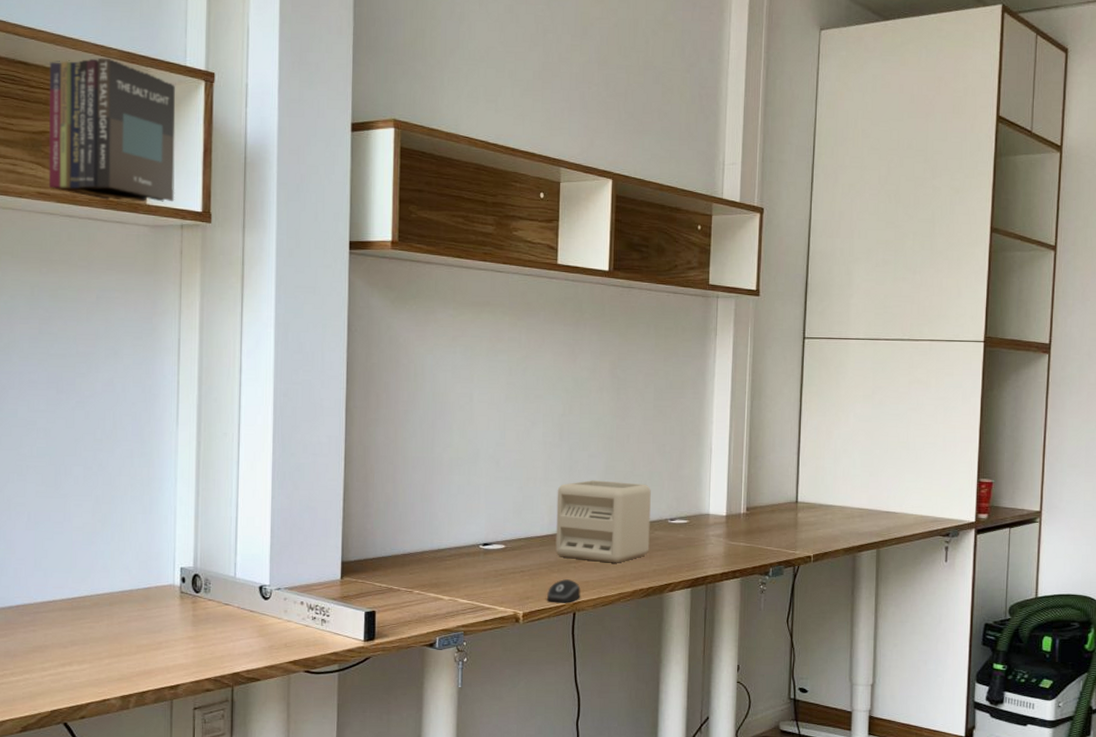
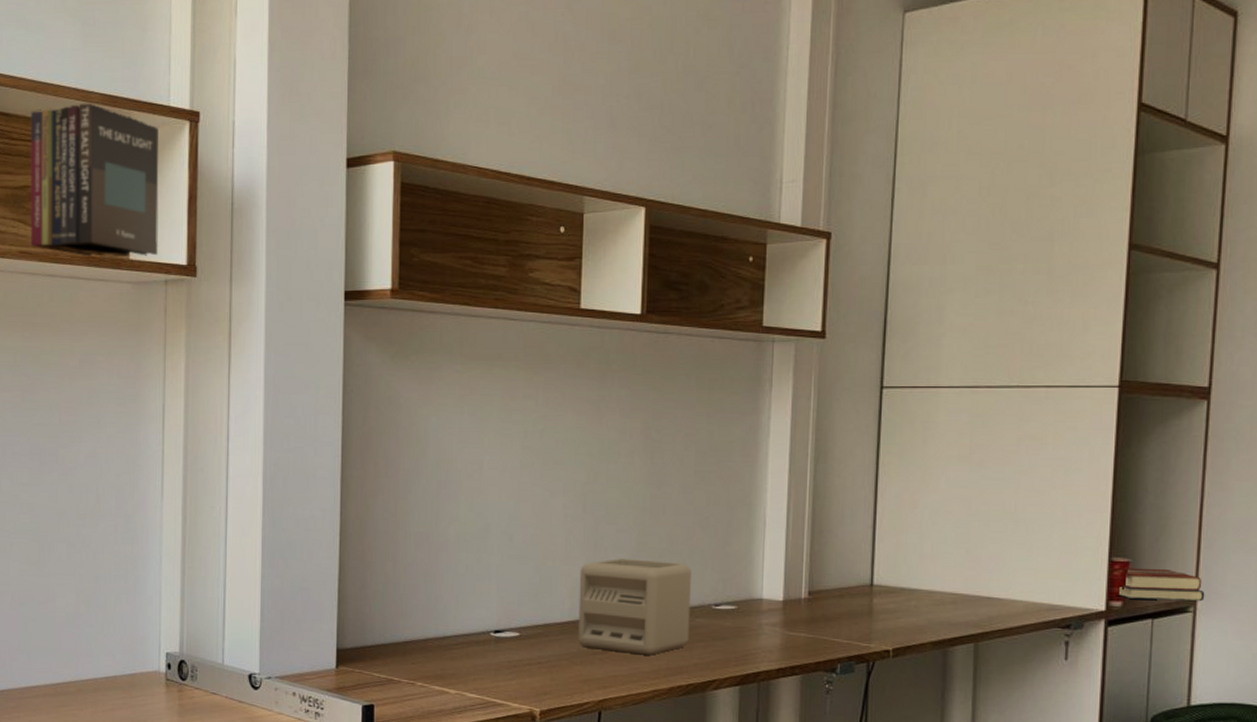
computer mouse: present [546,579,581,602] -> none [567,673,608,700]
books: none [985,487,1048,514] -> present [1119,567,1205,602]

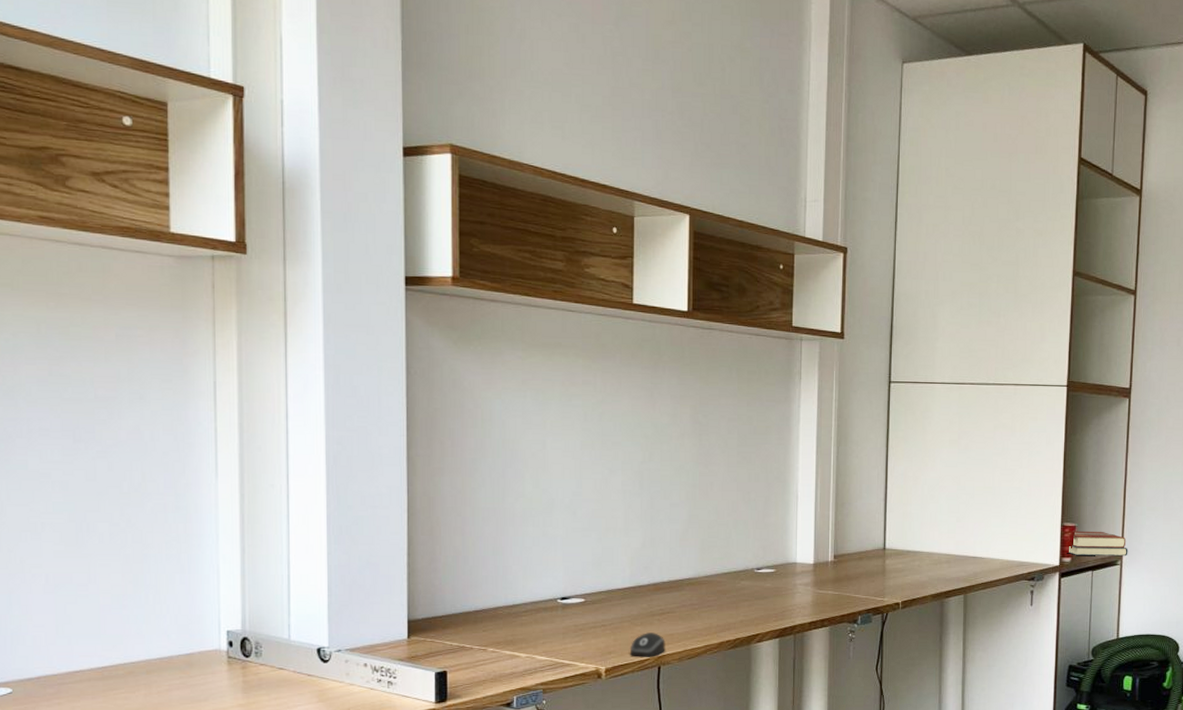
books: present [30,91,159,258] -> none [46,53,204,231]
computer mouse: none [567,673,608,700] -> present [629,633,666,656]
desk organizer: present [578,558,691,655] -> none [638,530,736,615]

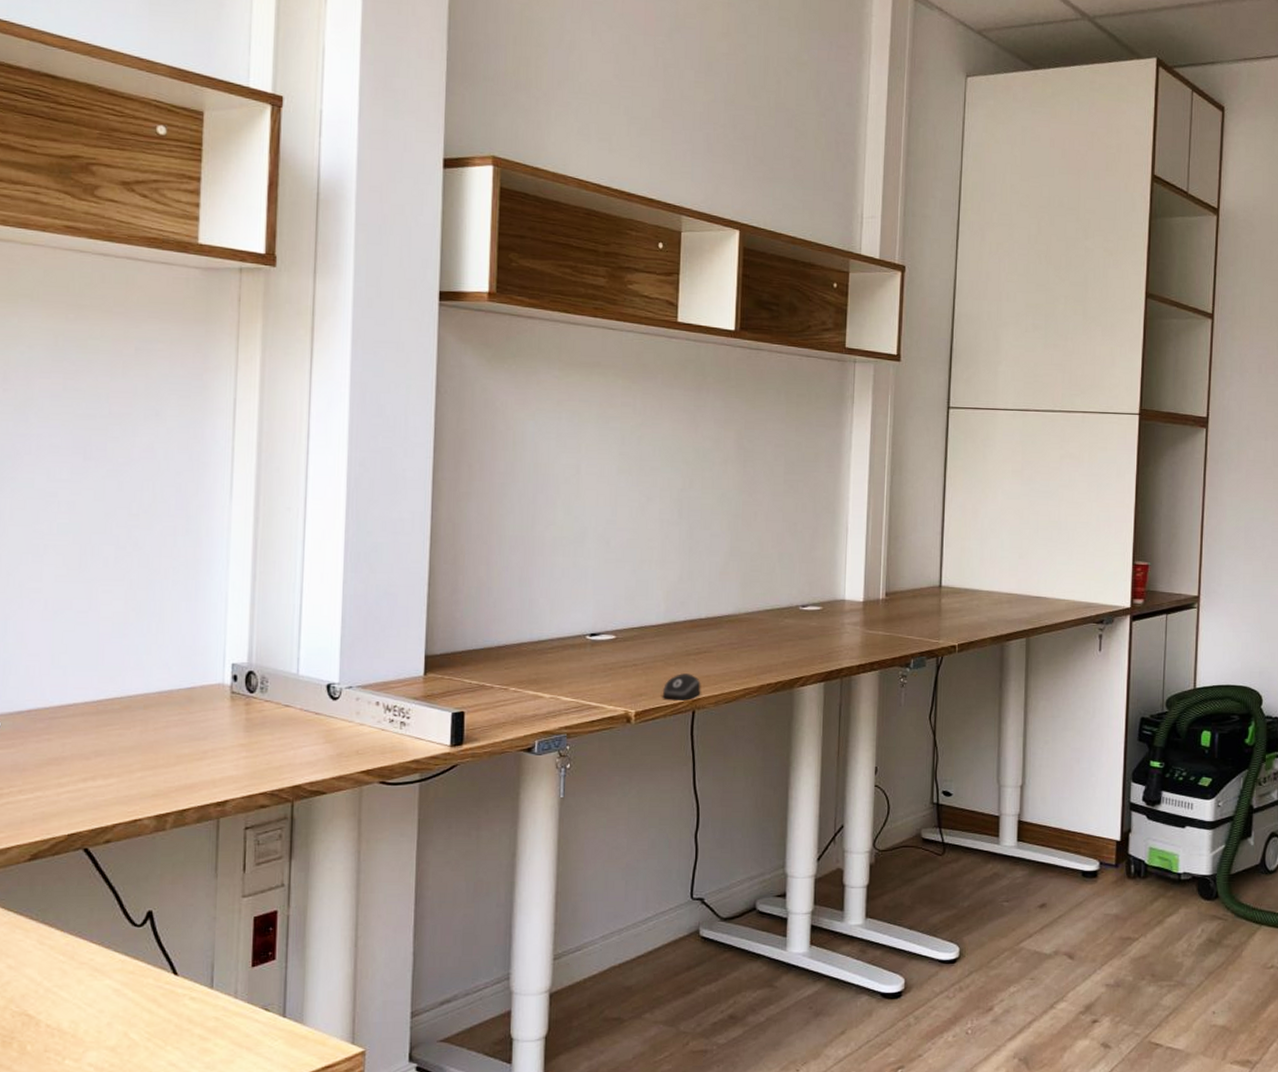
books: present [1069,530,1128,557] -> none [1141,570,1206,599]

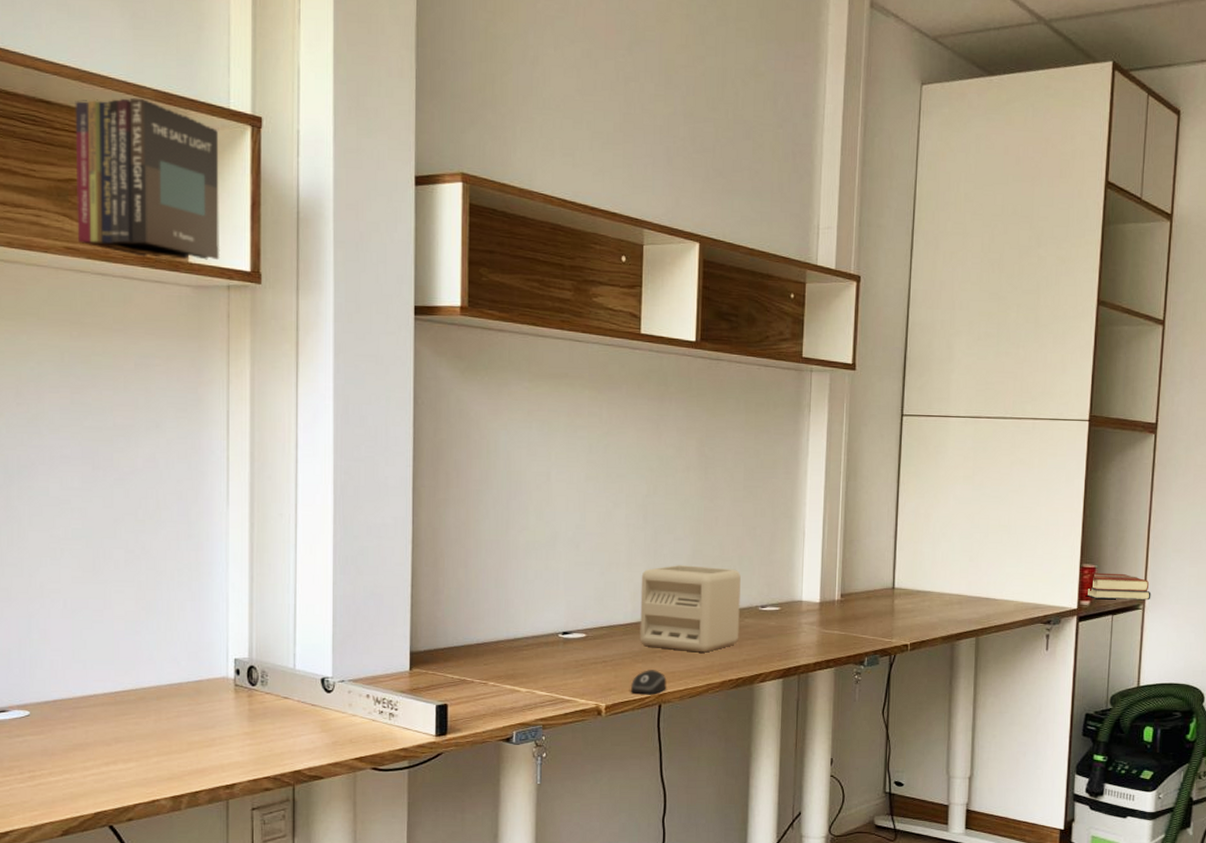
books: none [78,62,236,242] -> present [75,86,220,261]
desk organizer: none [673,562,781,655] -> present [640,565,741,653]
books: none [1141,570,1206,599] -> present [1088,572,1151,601]

